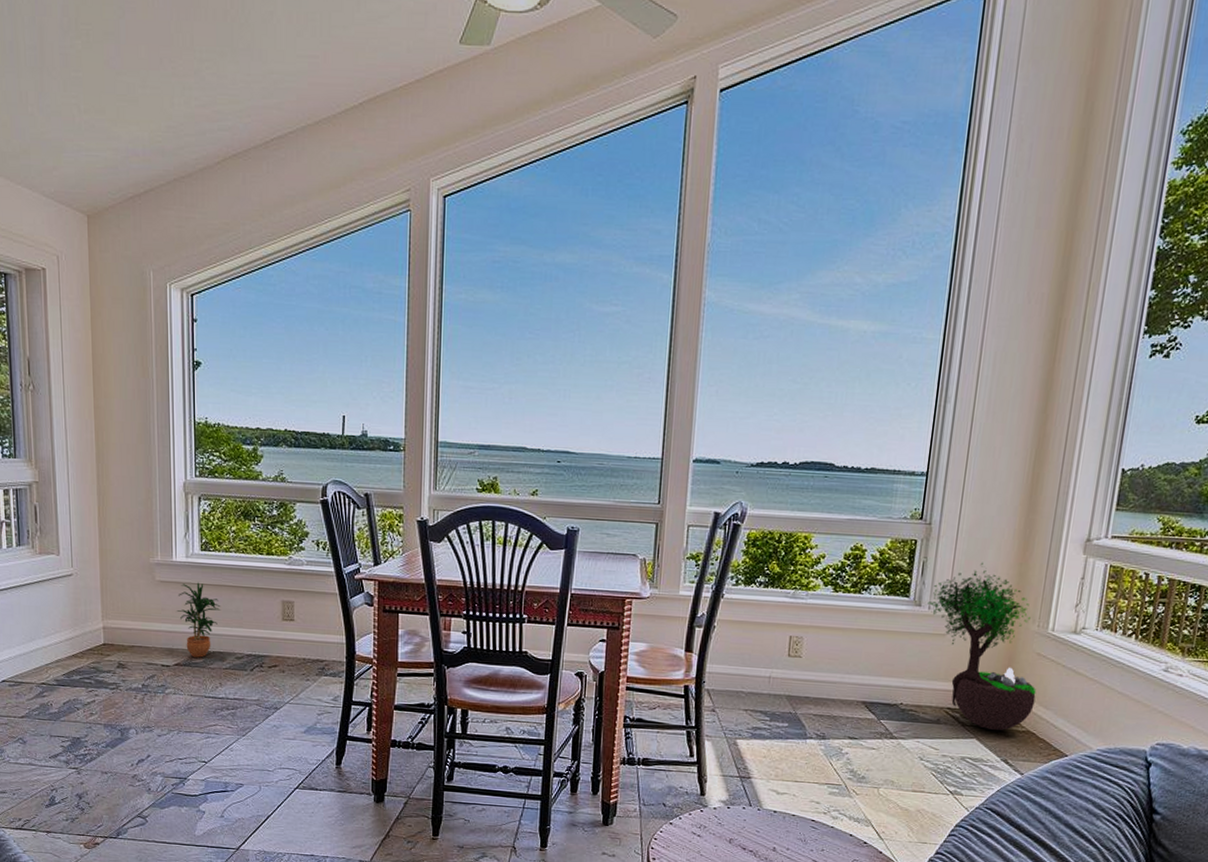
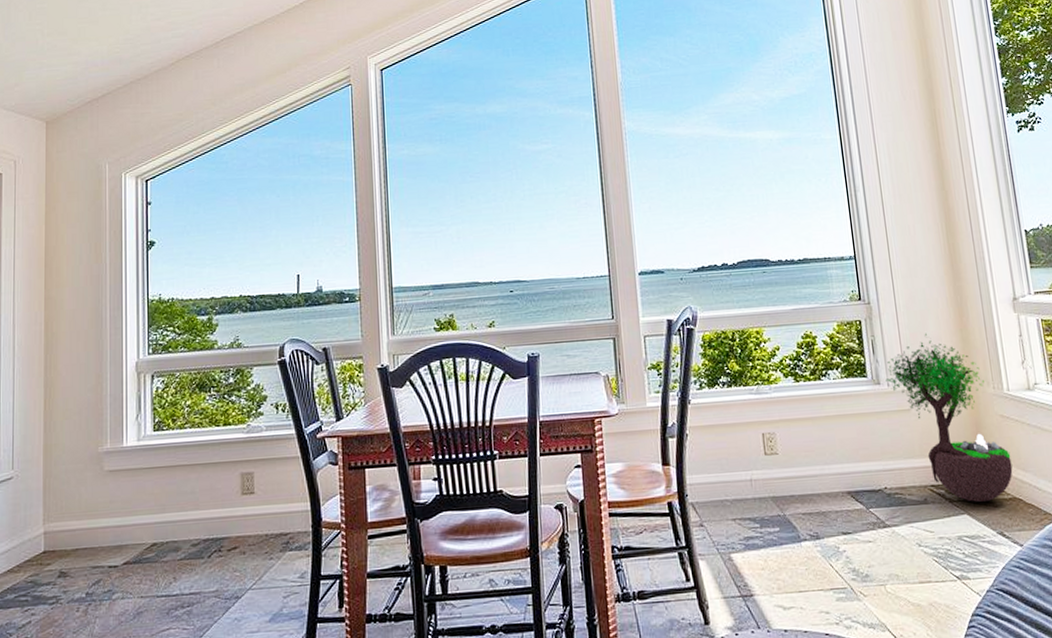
potted plant: present [176,582,221,658] -> none [126,466,175,552]

